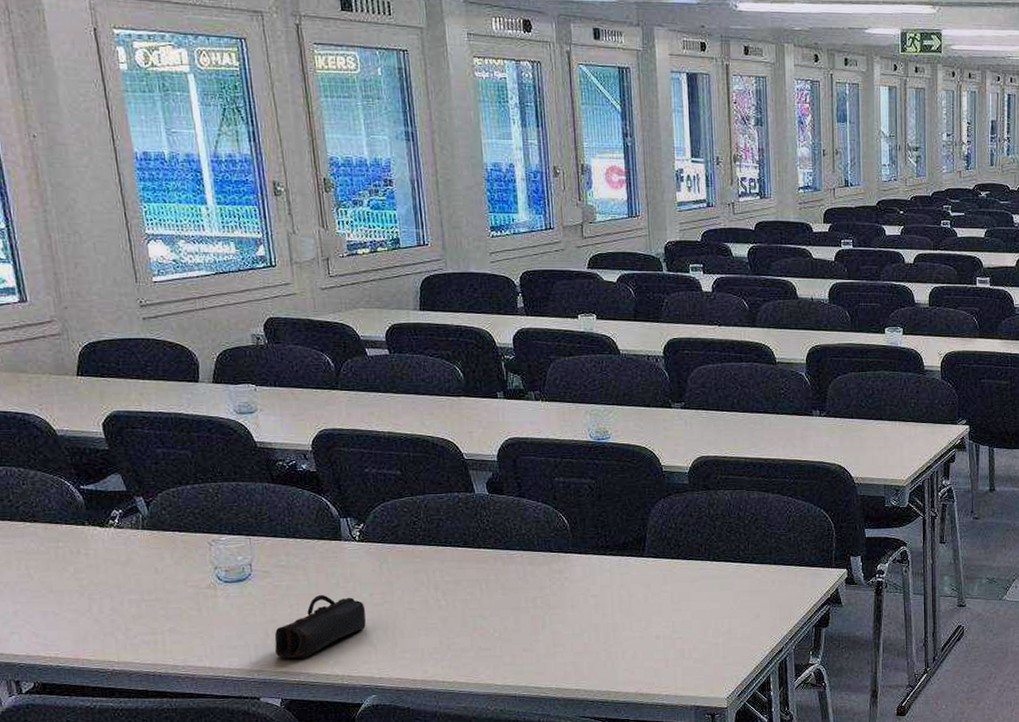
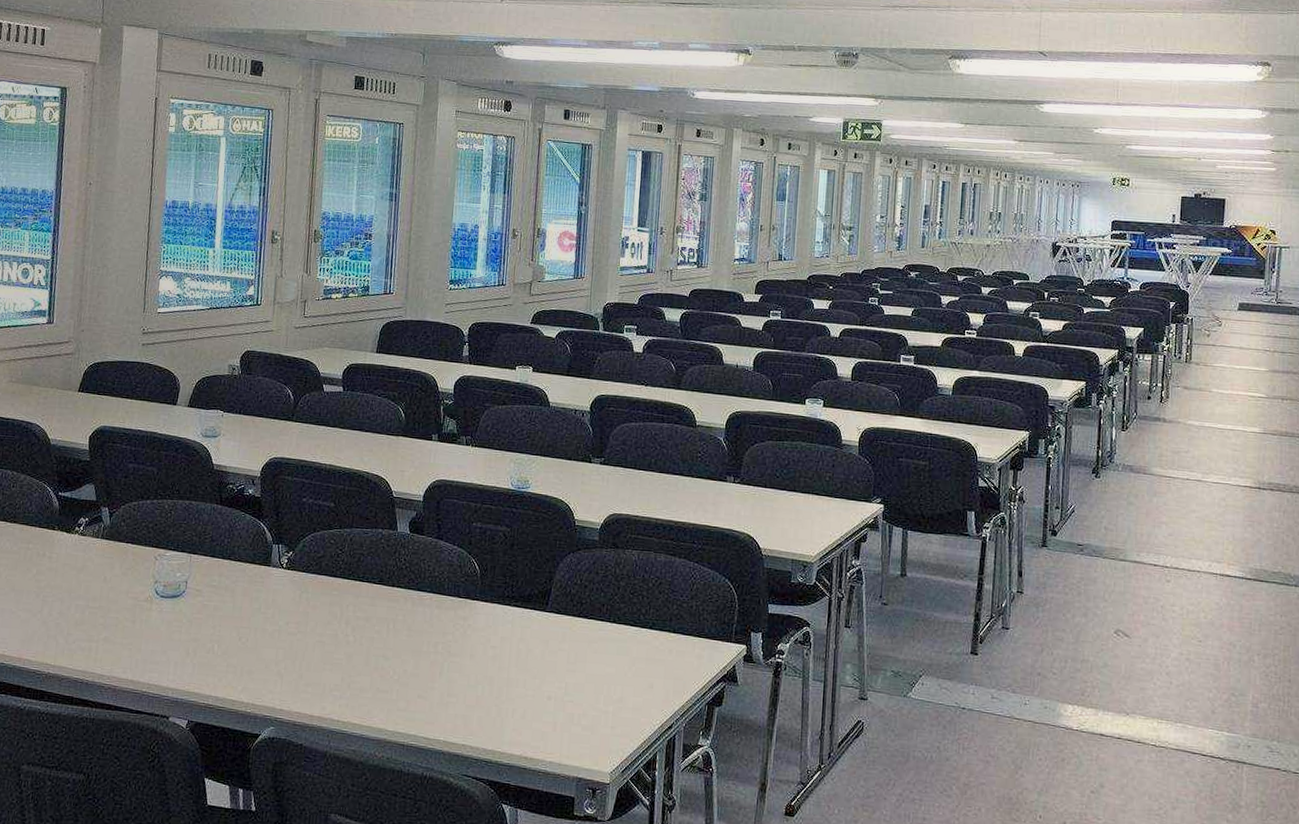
pencil case: present [274,594,366,659] -> none [192,618,280,681]

